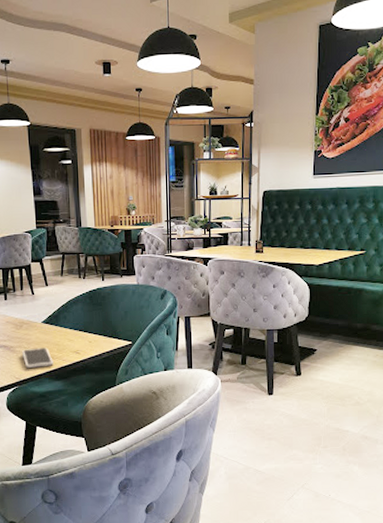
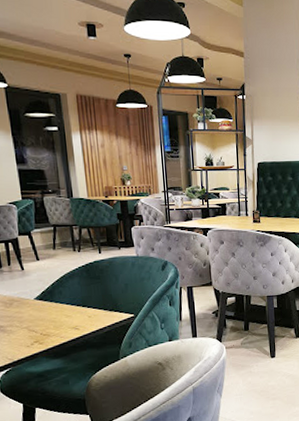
smartphone: present [21,347,54,368] -> none [13,325,51,348]

